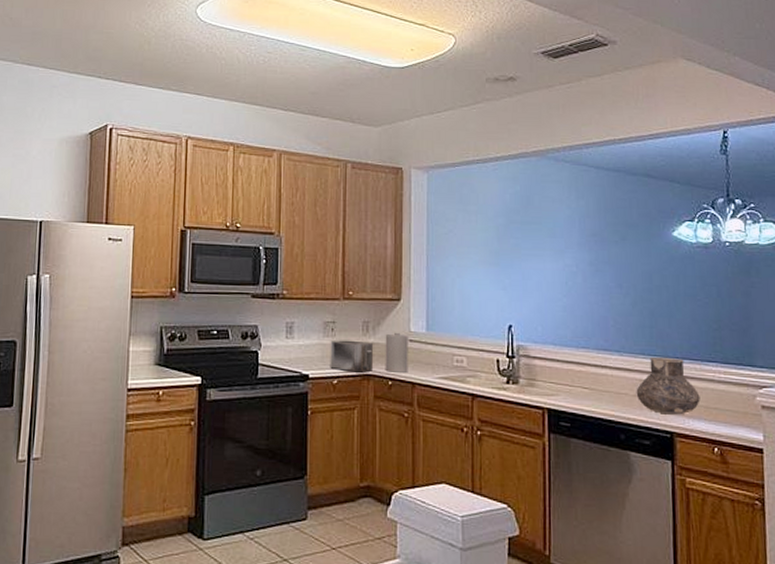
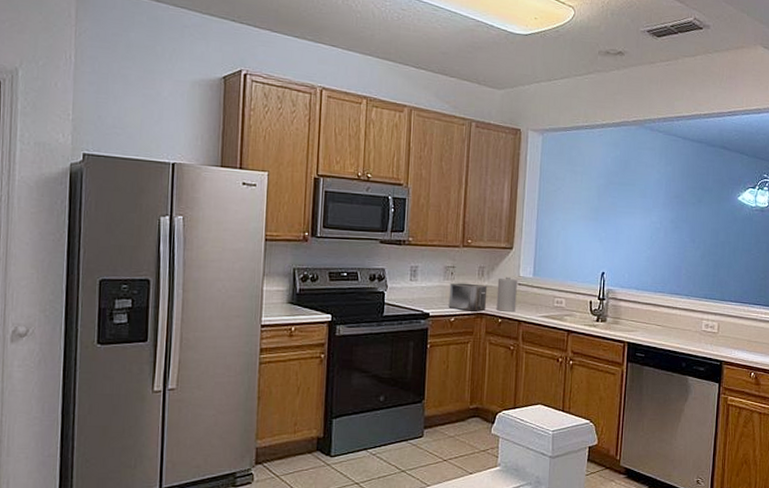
vase: present [636,358,700,415] -> none [697,301,745,347]

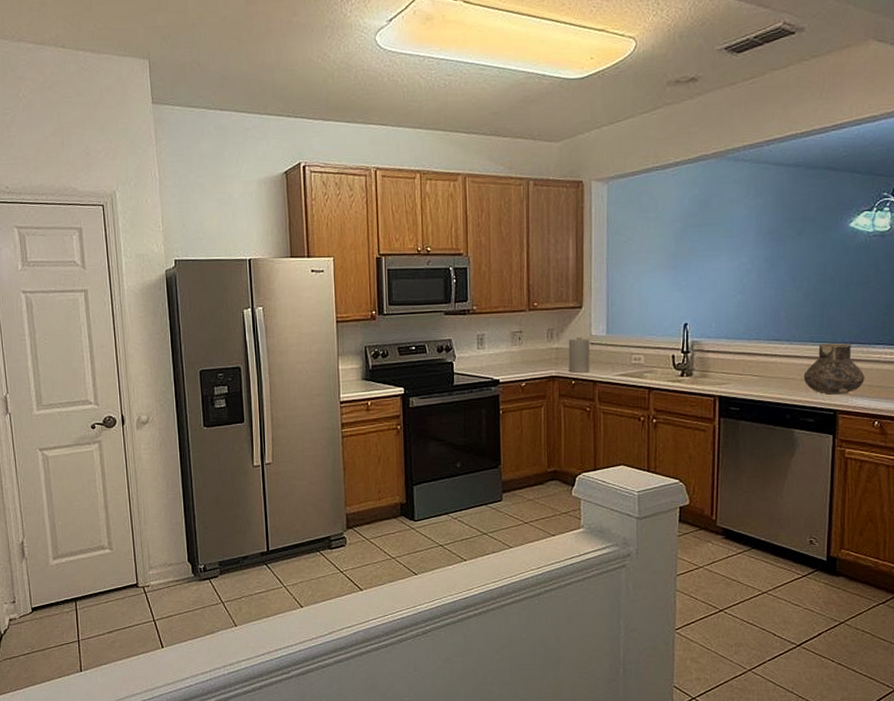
toaster: present [448,282,488,312] -> none [518,347,558,375]
vase: none [697,301,745,347] -> present [803,343,865,395]

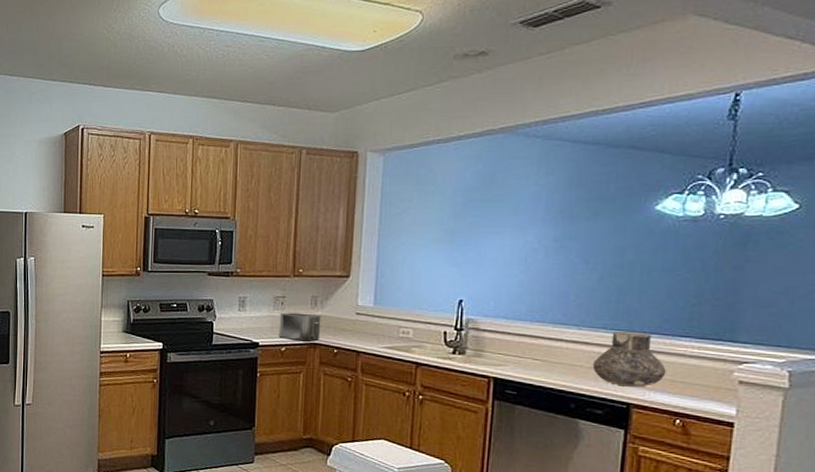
toaster: none [518,347,558,375] -> present [279,312,321,342]
paper towel holder: present [568,337,590,373] -> none [331,306,355,342]

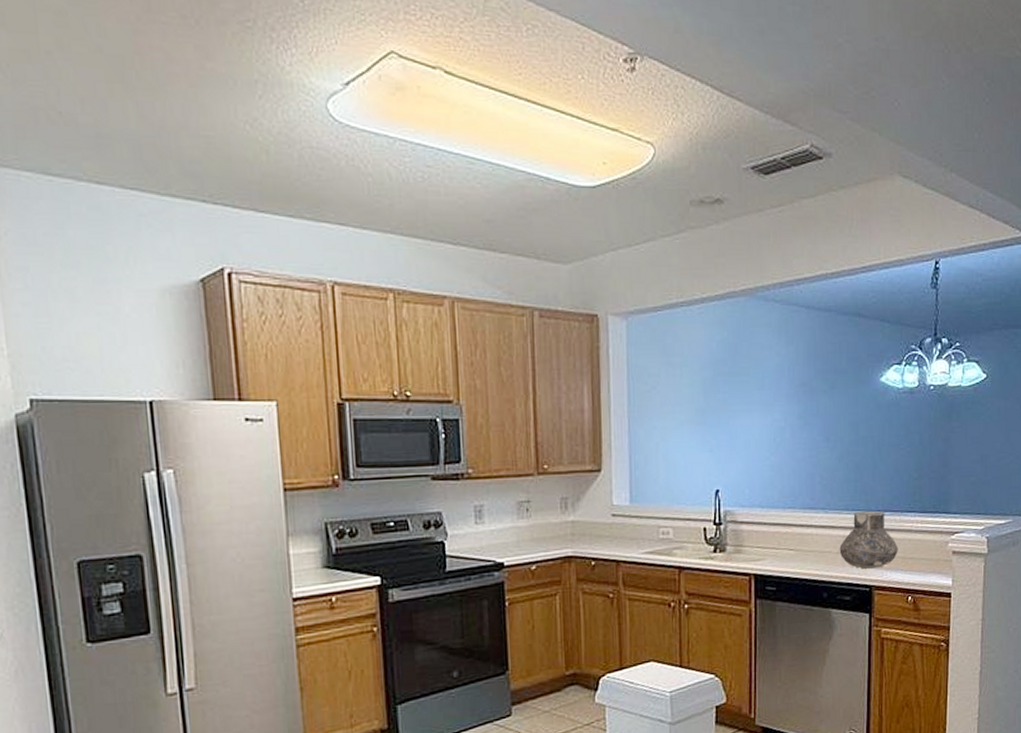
toaster: present [279,312,321,342] -> none [525,520,575,556]

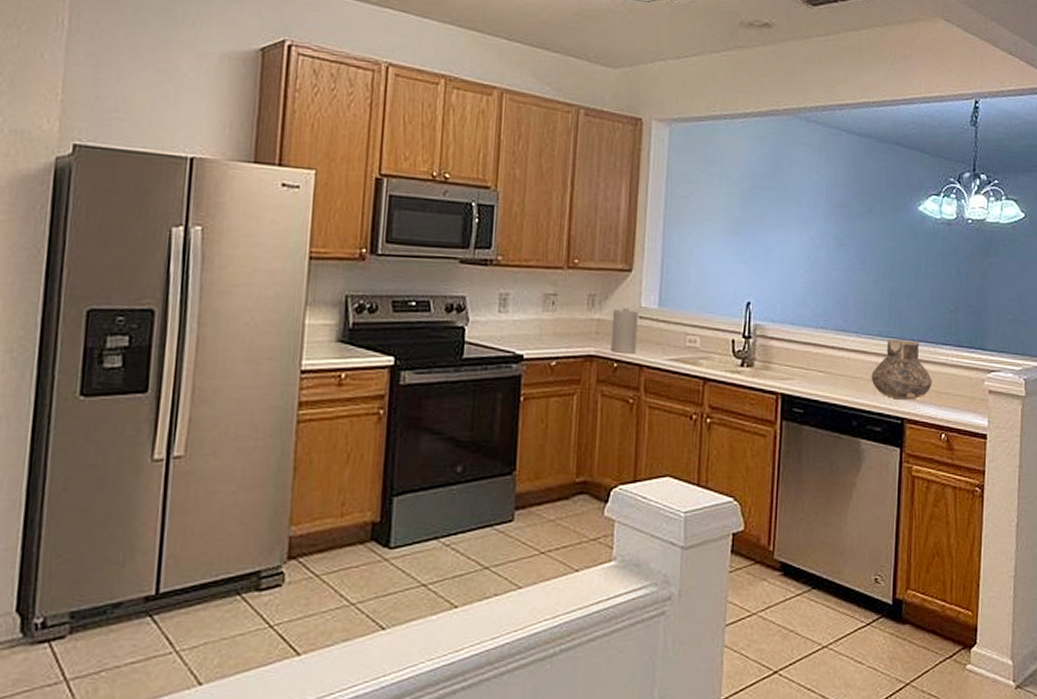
paper towel holder: none [585,507,612,552] -> present [610,307,638,354]

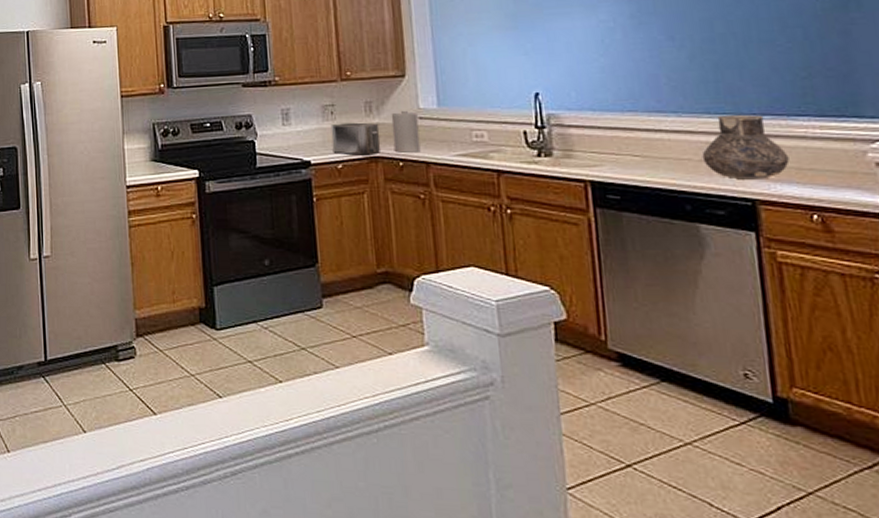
toaster: none [548,315,600,353] -> present [330,122,381,156]

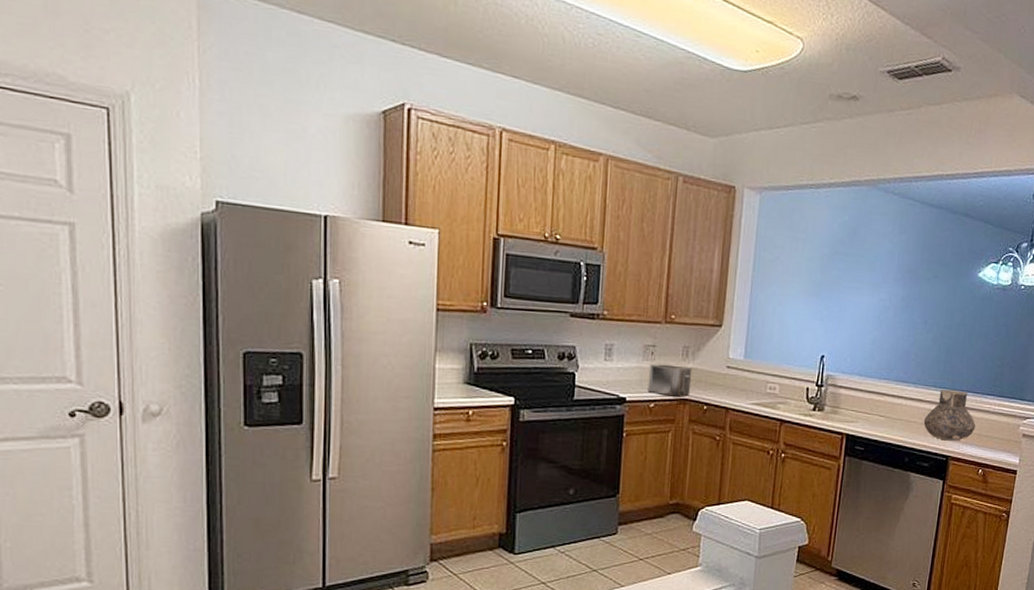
paper towel holder: present [391,110,421,153] -> none [701,358,726,398]

